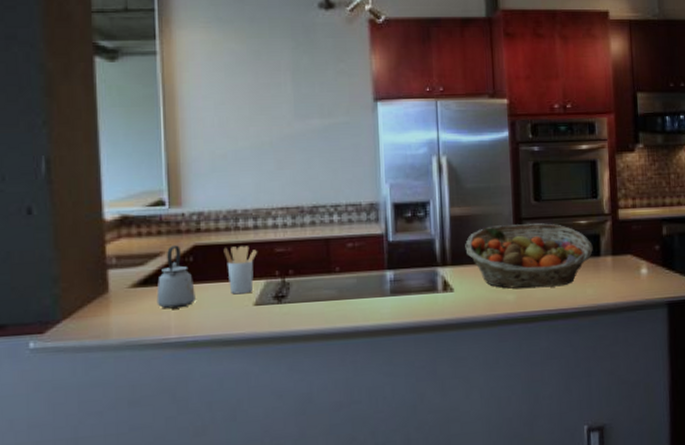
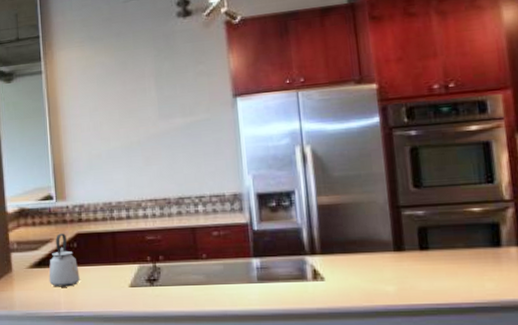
utensil holder: present [223,246,257,295] -> none [101,234,130,277]
fruit basket: present [465,223,593,289] -> none [335,211,491,280]

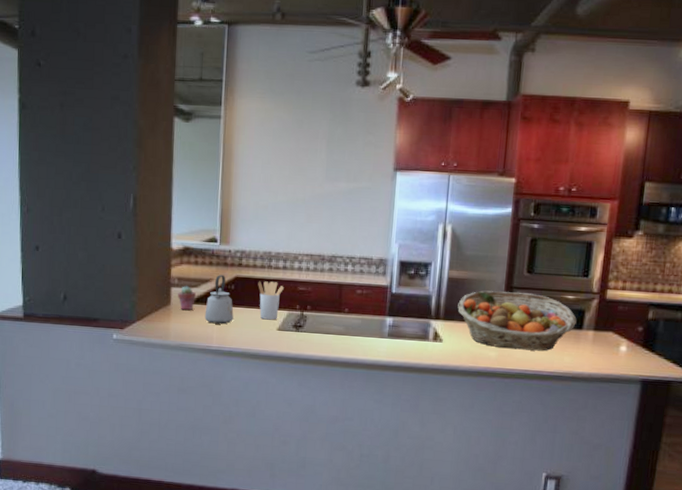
potted succulent: none [18,249,38,276] -> present [178,286,197,311]
utensil holder: none [101,234,130,277] -> present [258,281,284,320]
fruit basket: none [335,211,491,280] -> present [458,290,577,351]

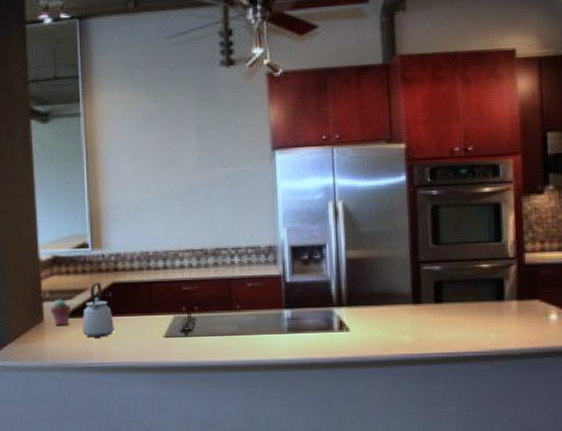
utensil holder: present [258,281,284,320] -> none [137,284,166,327]
fruit basket: present [458,290,577,351] -> none [361,266,496,331]

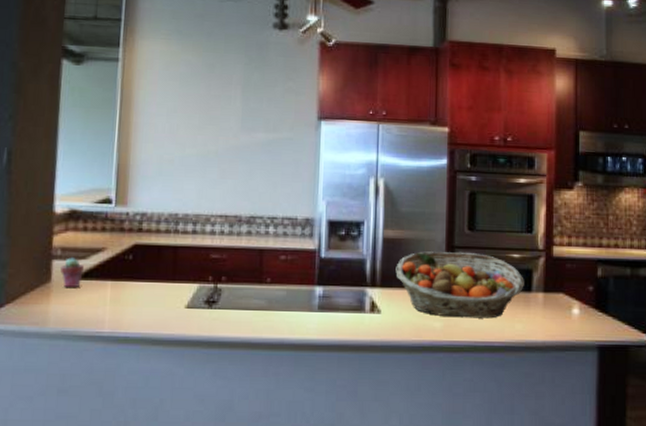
kettle: present [82,282,114,338] -> none [94,242,132,304]
fruit basket: none [361,266,496,331] -> present [395,251,524,319]

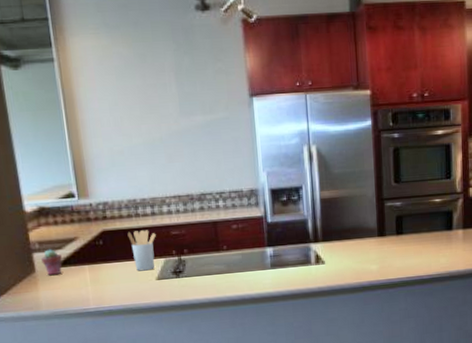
utensil holder: none [161,248,193,296] -> present [127,230,156,271]
fruit basket: present [395,251,524,319] -> none [334,202,446,260]

